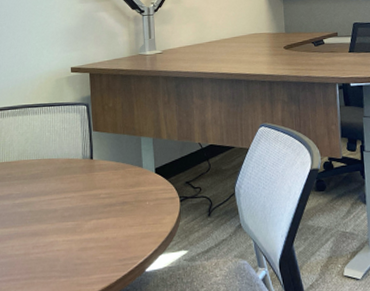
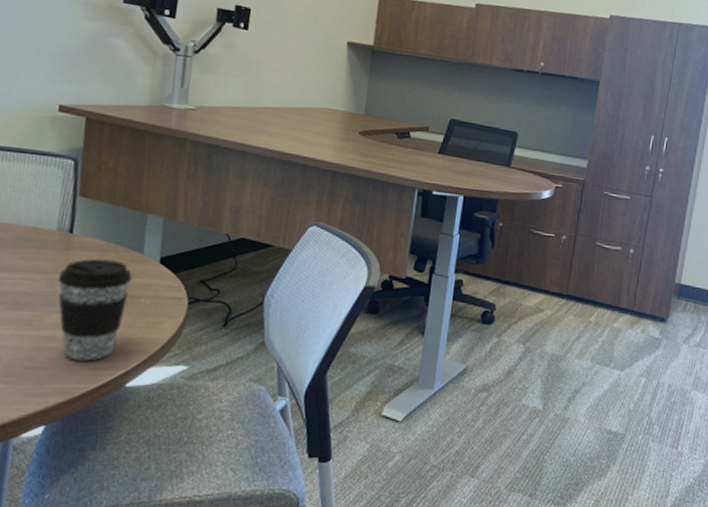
coffee cup: none [89,175,138,255] -> present [58,258,132,361]

